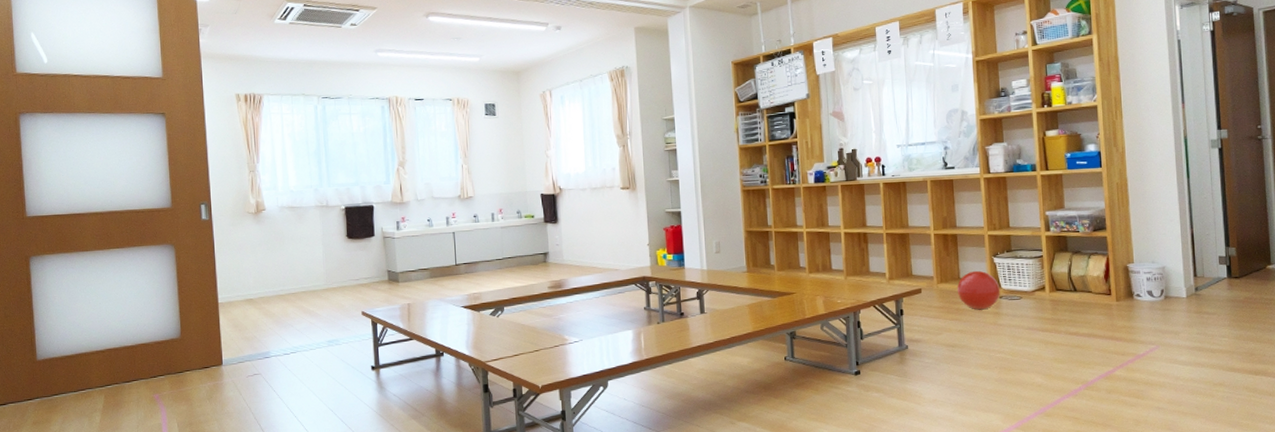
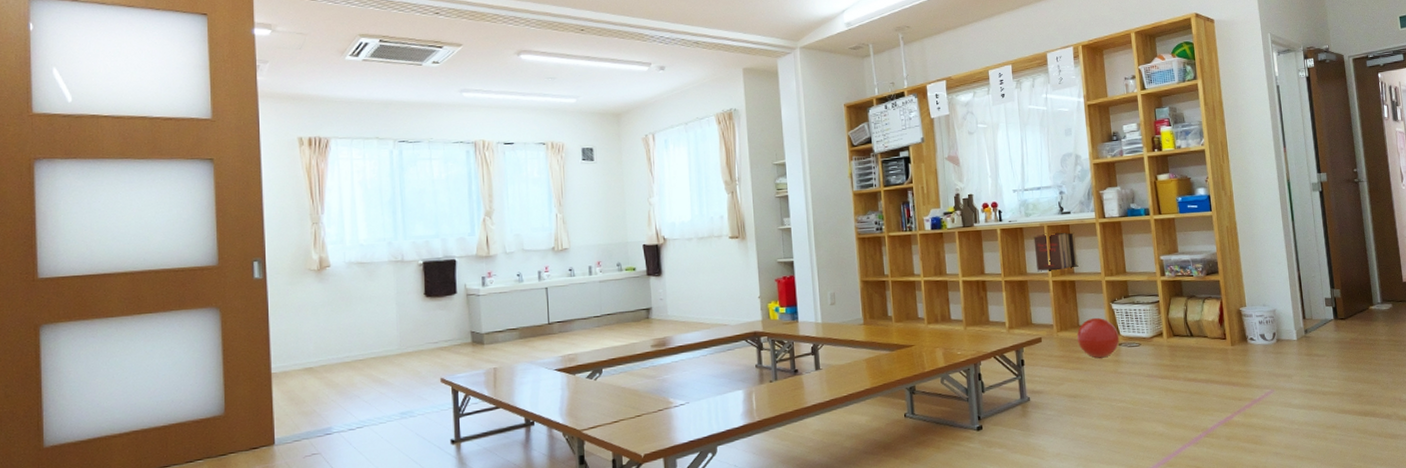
books: none [916,187,960,225] -> present [1033,233,1077,271]

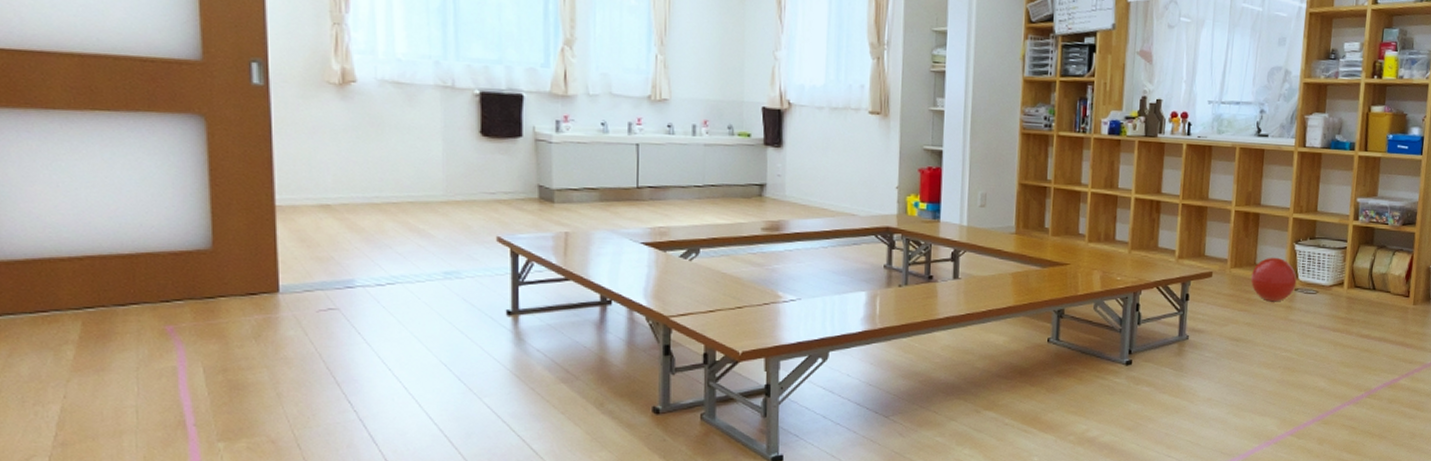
books: present [1033,233,1077,271] -> none [1220,156,1269,200]

